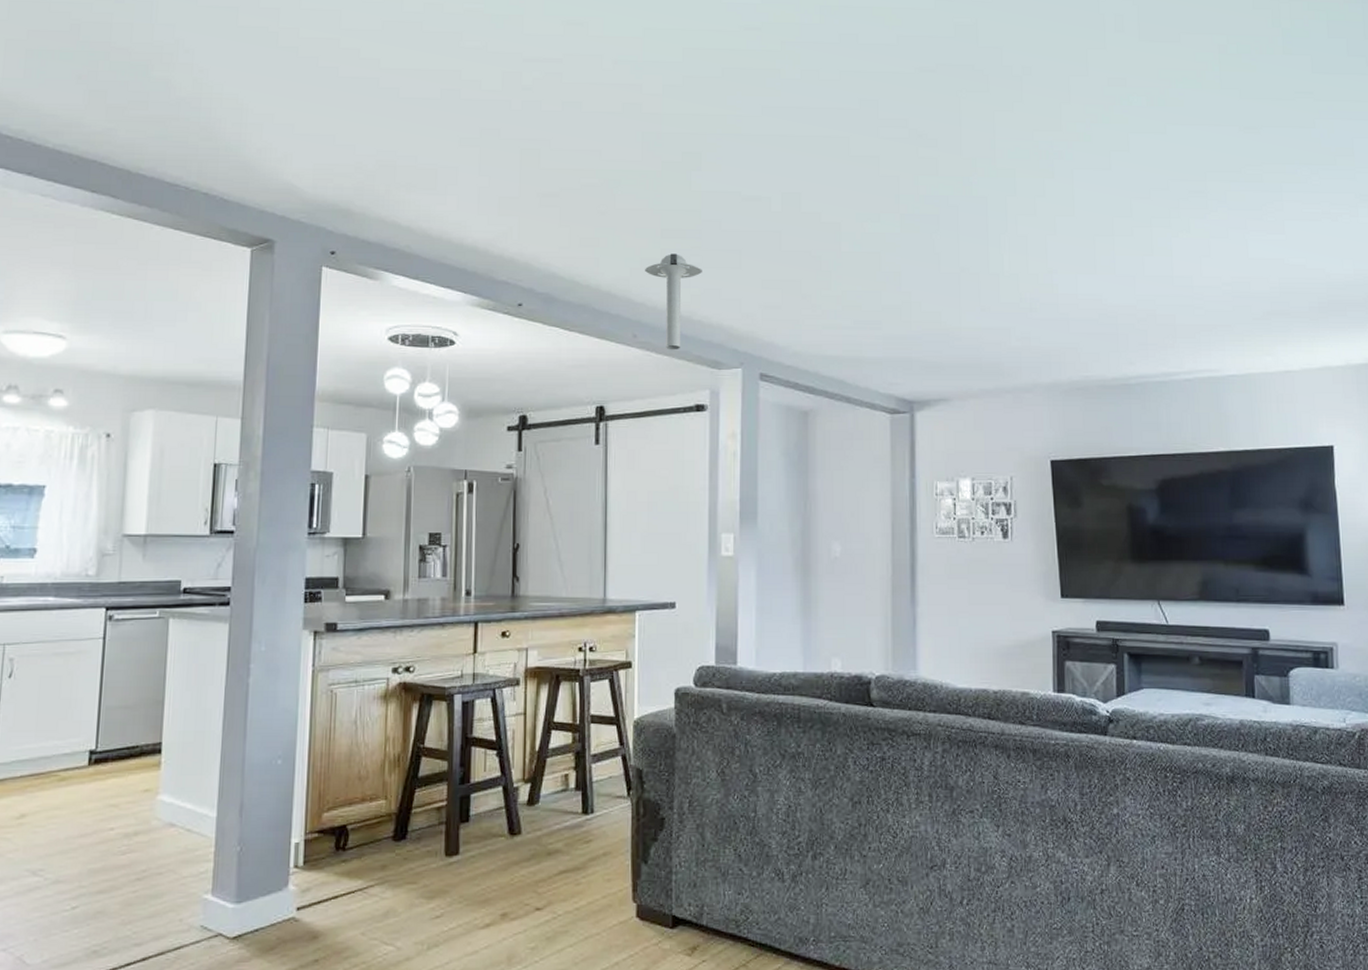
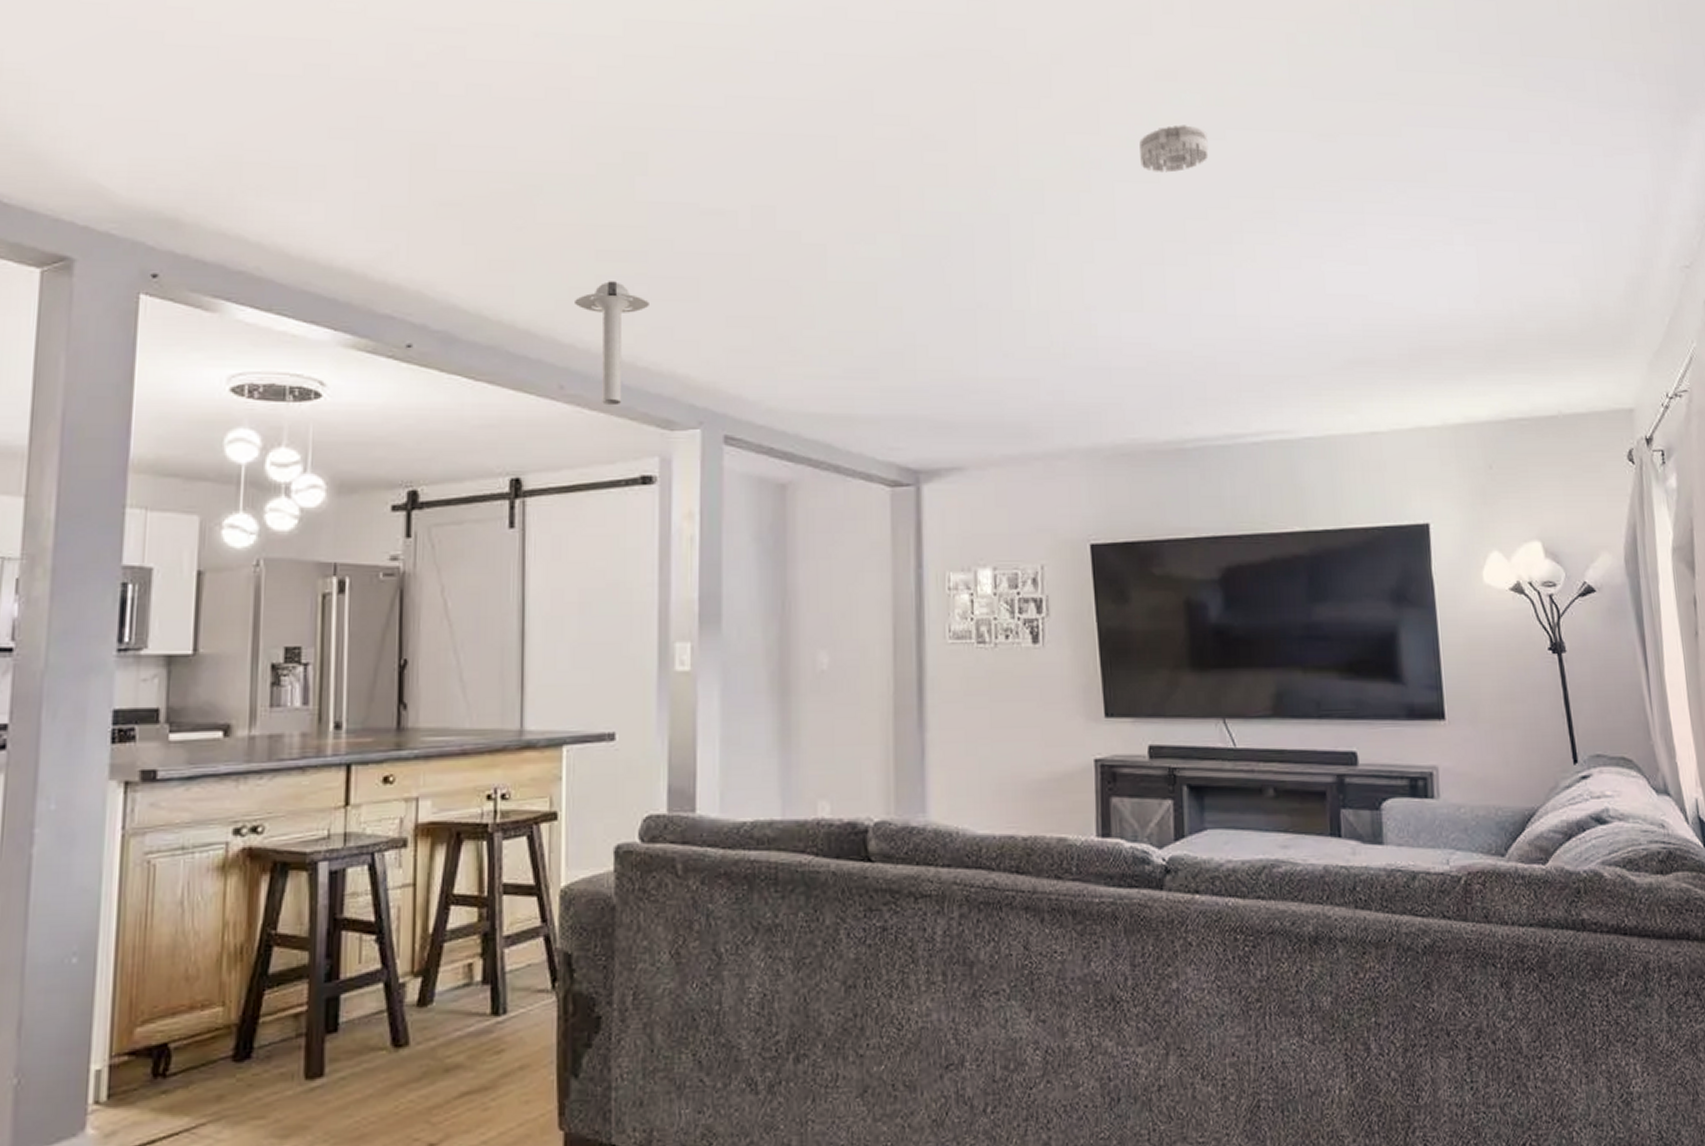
smoke detector: none [1094,122,1152,161] -> present [1139,125,1209,173]

